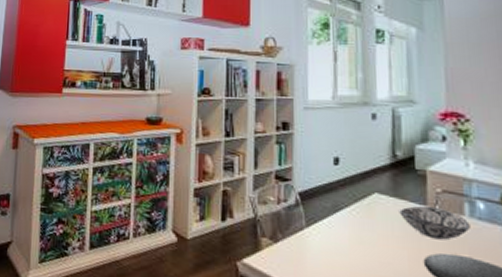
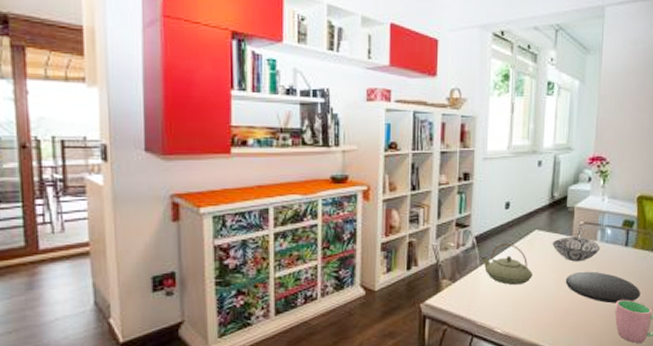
teapot: none [308,204,376,258] -> present [481,243,533,285]

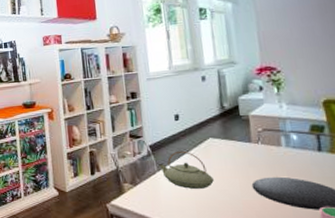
decorative bowl: present [552,236,600,262] -> none [230,142,287,168]

